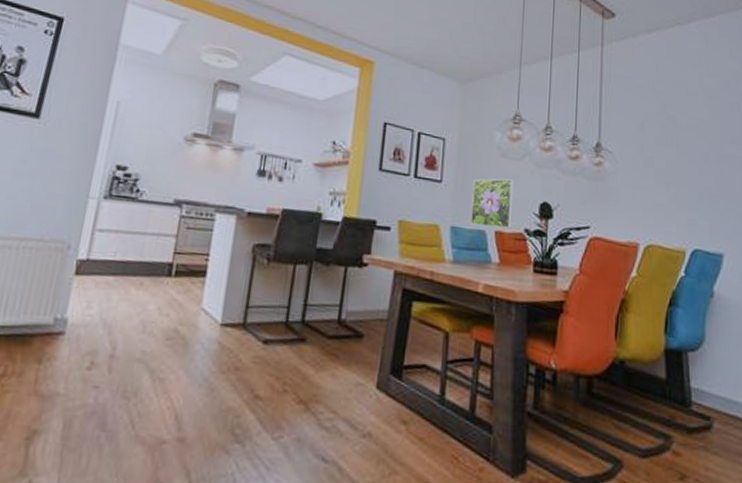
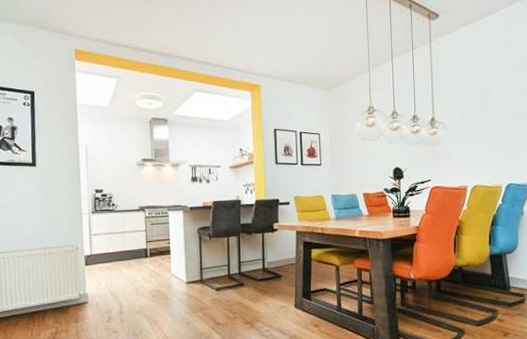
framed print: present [470,178,514,229] -> none [343,155,375,192]

